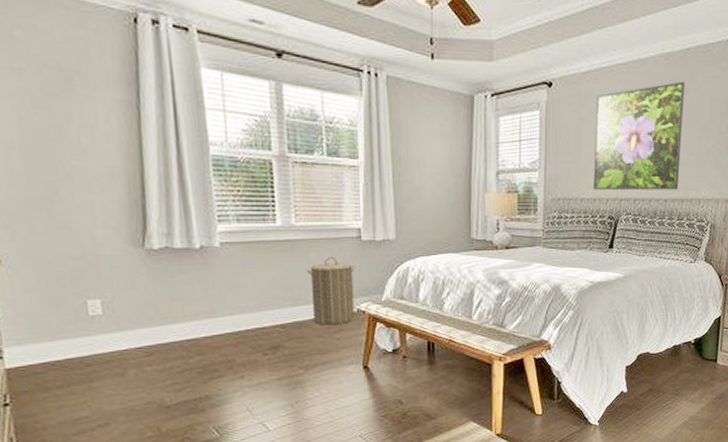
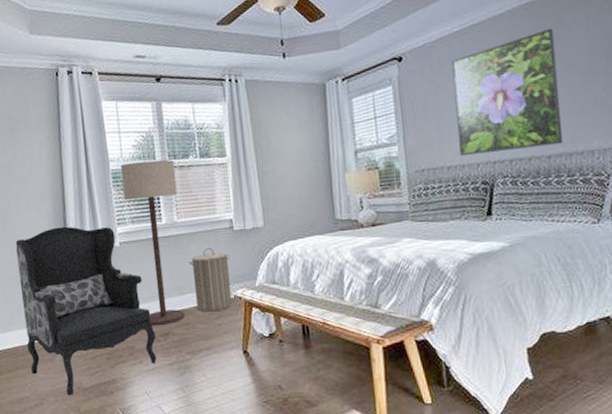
armchair: none [69,217,262,415] -> present [15,226,157,396]
floor lamp: none [224,150,299,339] -> present [120,159,185,326]

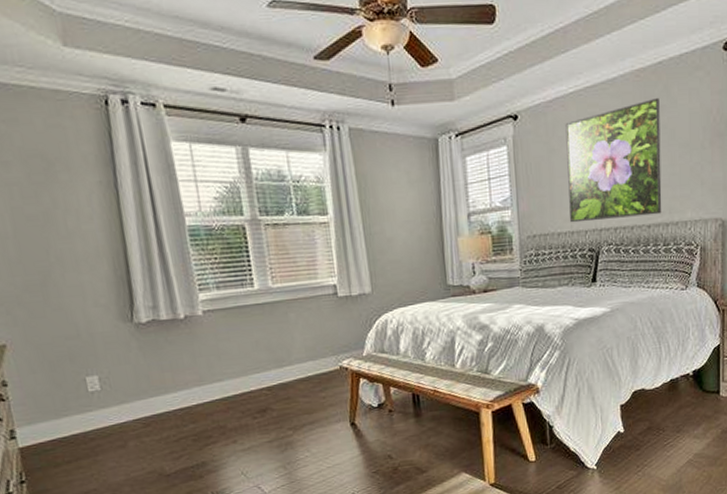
armchair: present [15,226,157,396] -> none [64,292,254,484]
floor lamp: present [120,159,185,326] -> none [199,216,285,403]
laundry hamper: present [189,248,232,312] -> none [287,316,338,385]

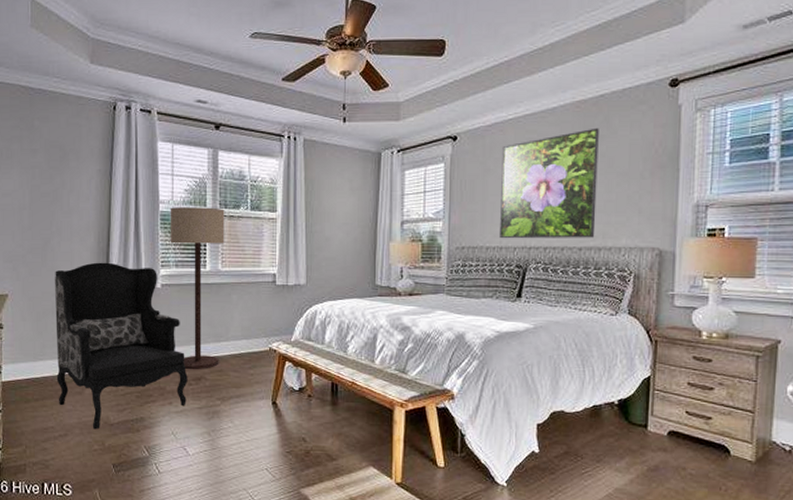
armchair: none [64,292,254,484] -> present [55,262,188,430]
floor lamp: none [199,216,285,403] -> present [170,207,225,370]

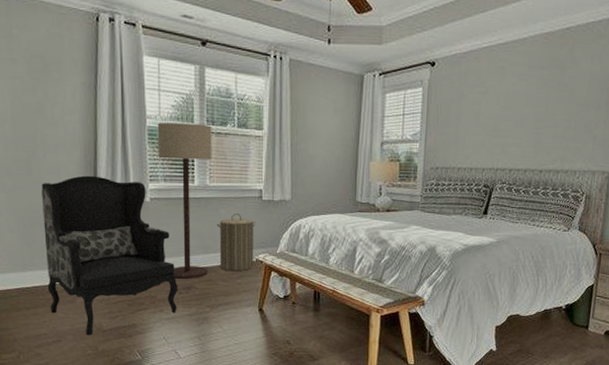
laundry hamper: none [228,299,270,362] -> present [216,214,256,272]
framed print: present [498,127,599,239] -> none [469,59,564,162]

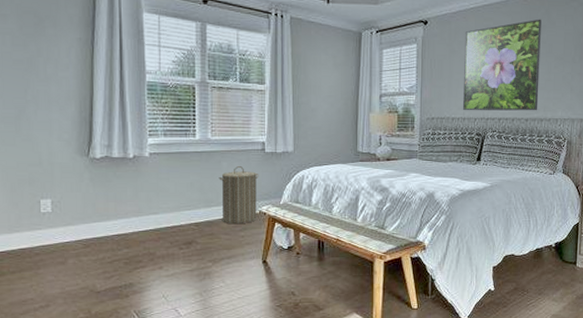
armchair: present [41,175,178,336] -> none [31,131,178,298]
floor lamp: present [157,122,212,280] -> none [157,78,214,235]
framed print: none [469,59,564,162] -> present [462,19,542,111]

